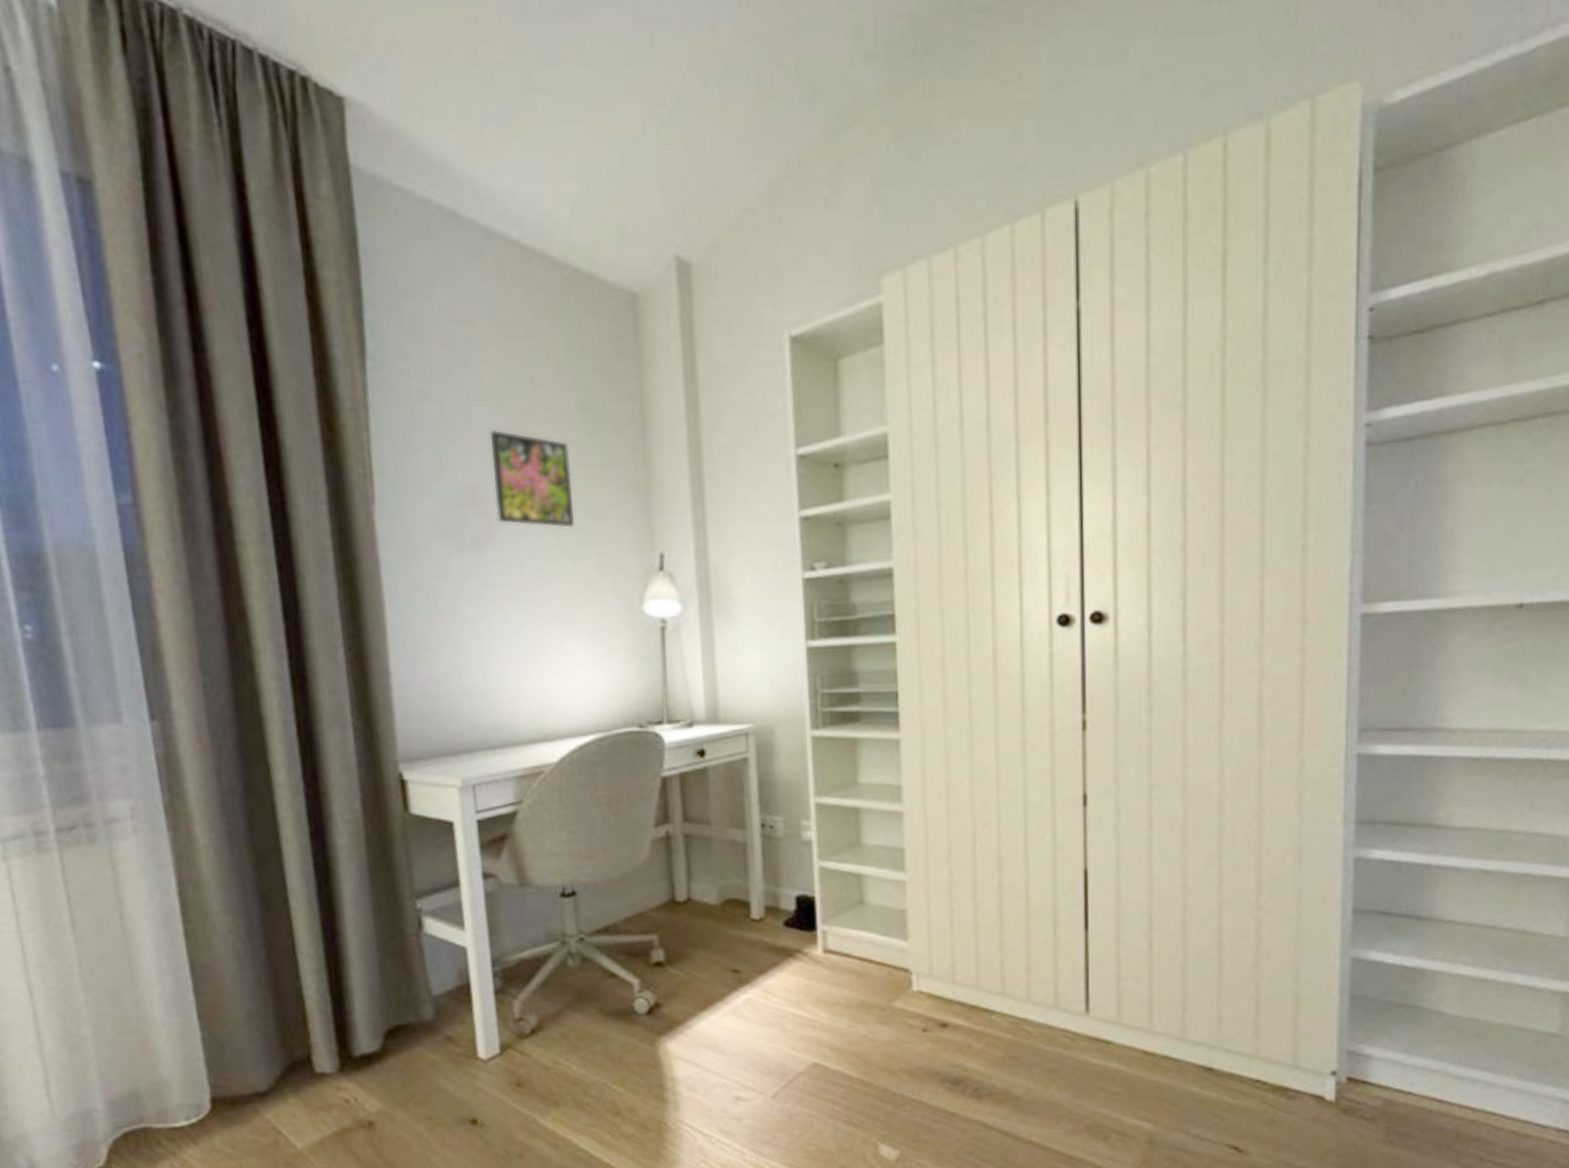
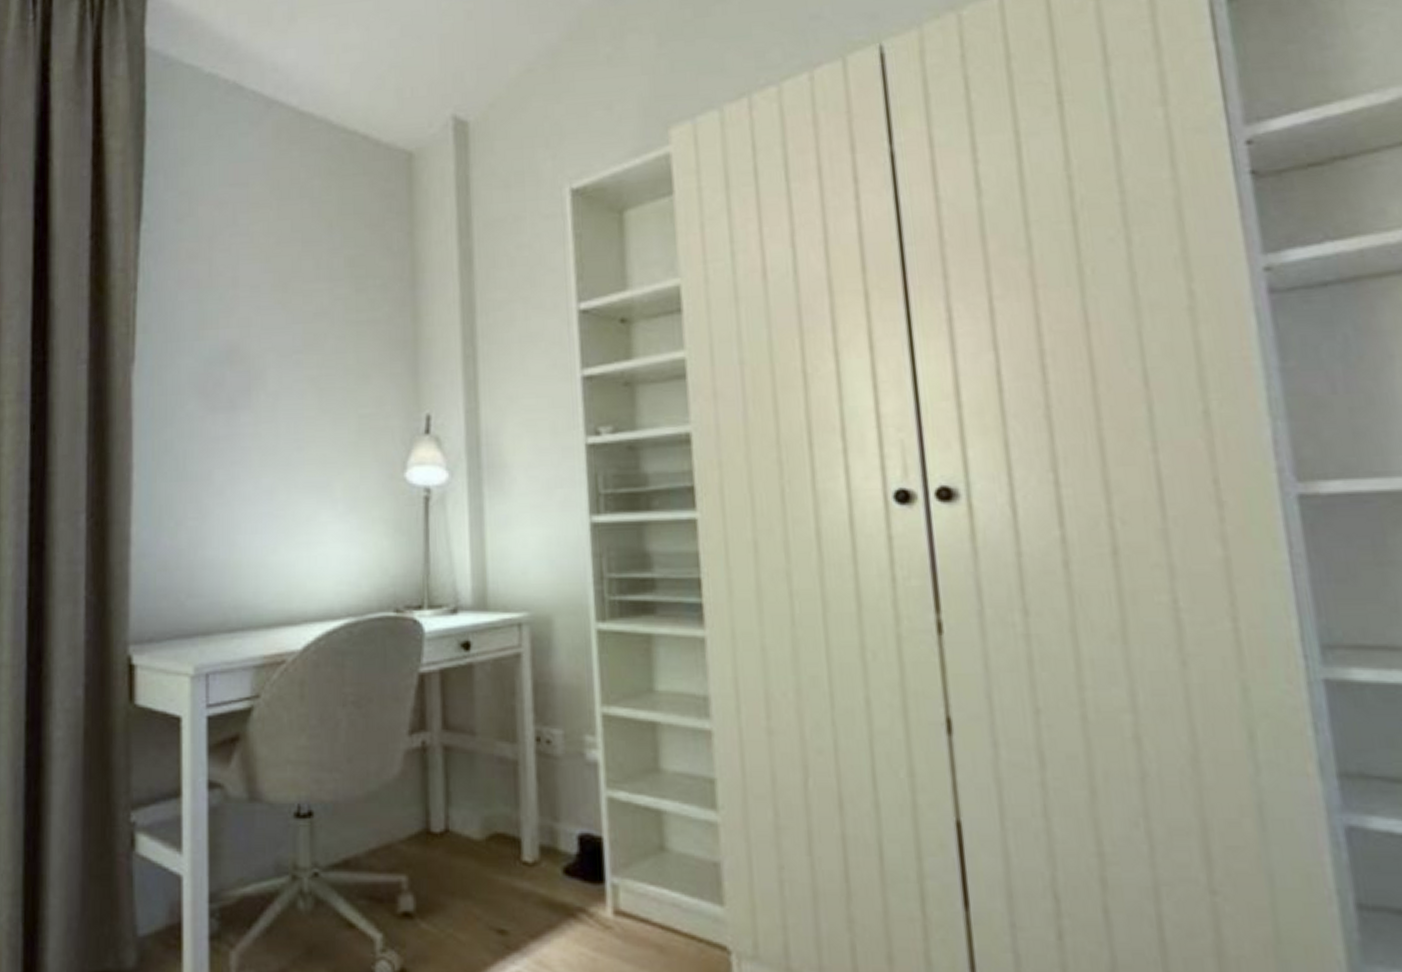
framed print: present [489,429,574,528] -> none [255,287,336,388]

